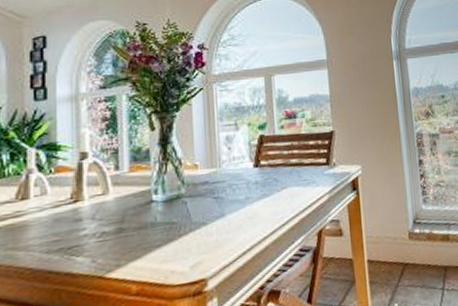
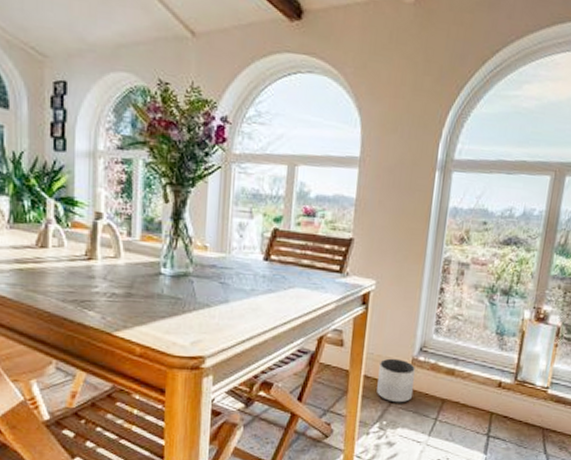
planter: none [380,236,417,282] -> present [376,358,415,403]

